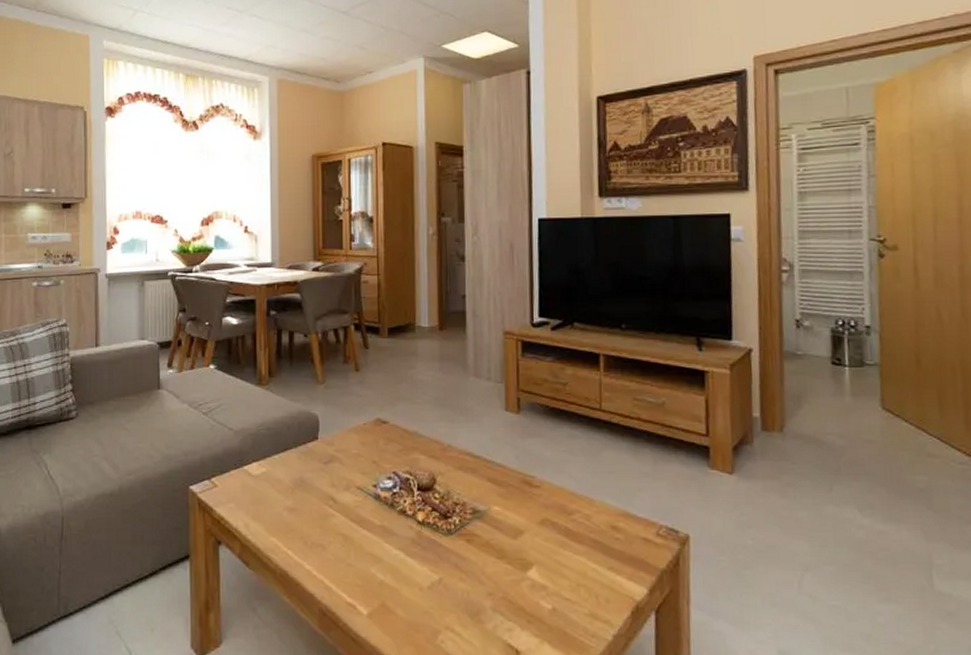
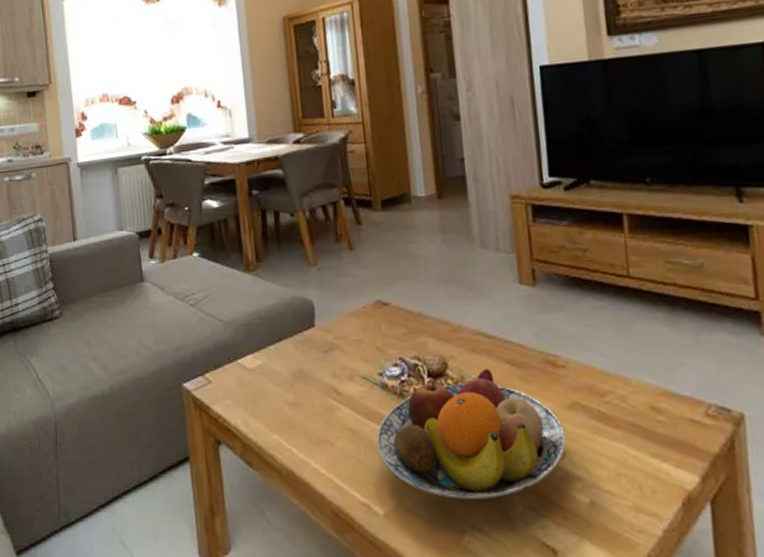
fruit bowl: none [366,485,535,603] -> present [376,368,566,499]

